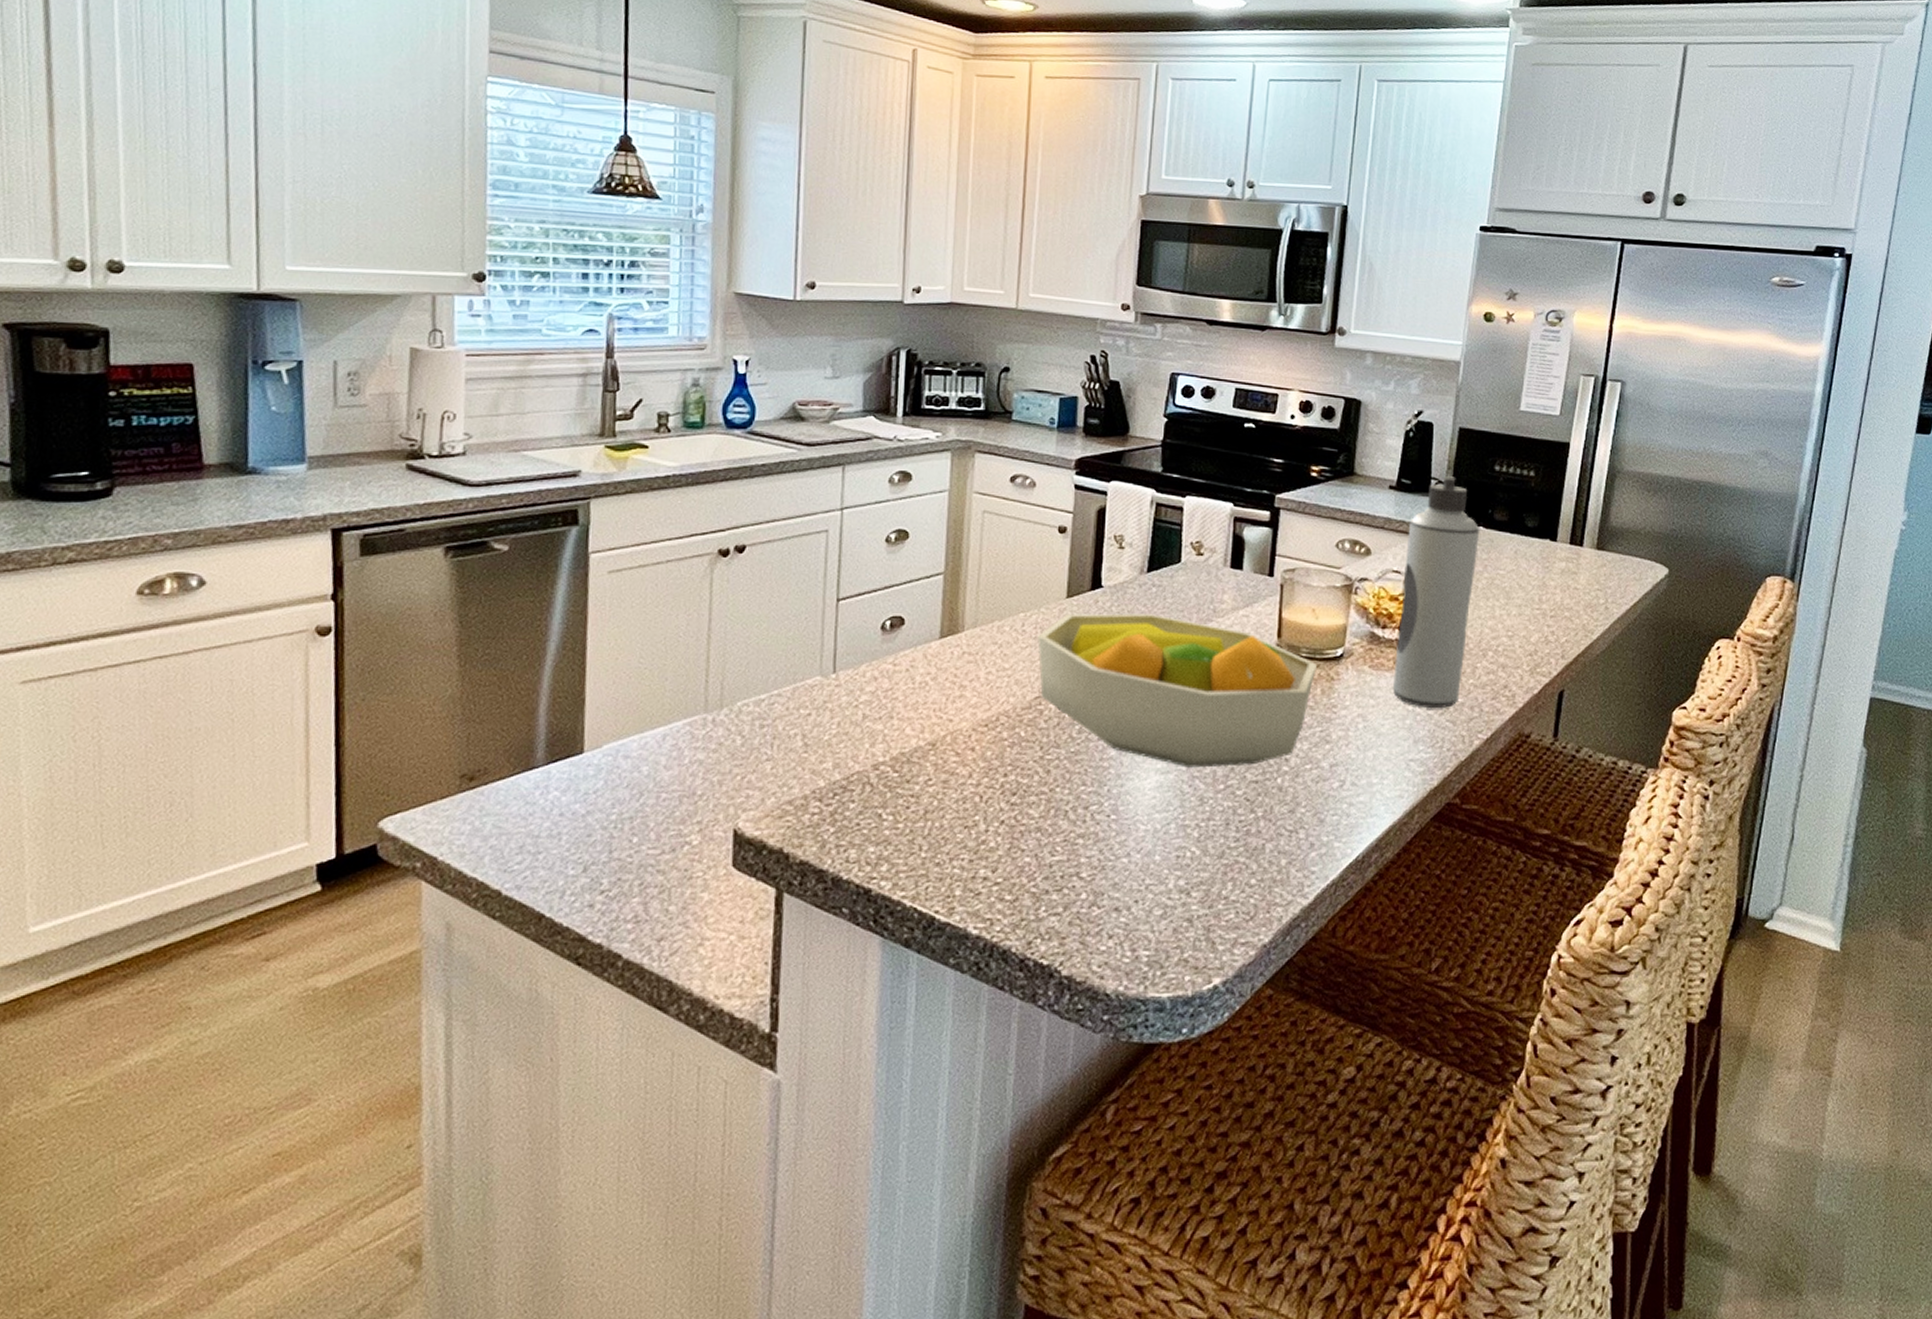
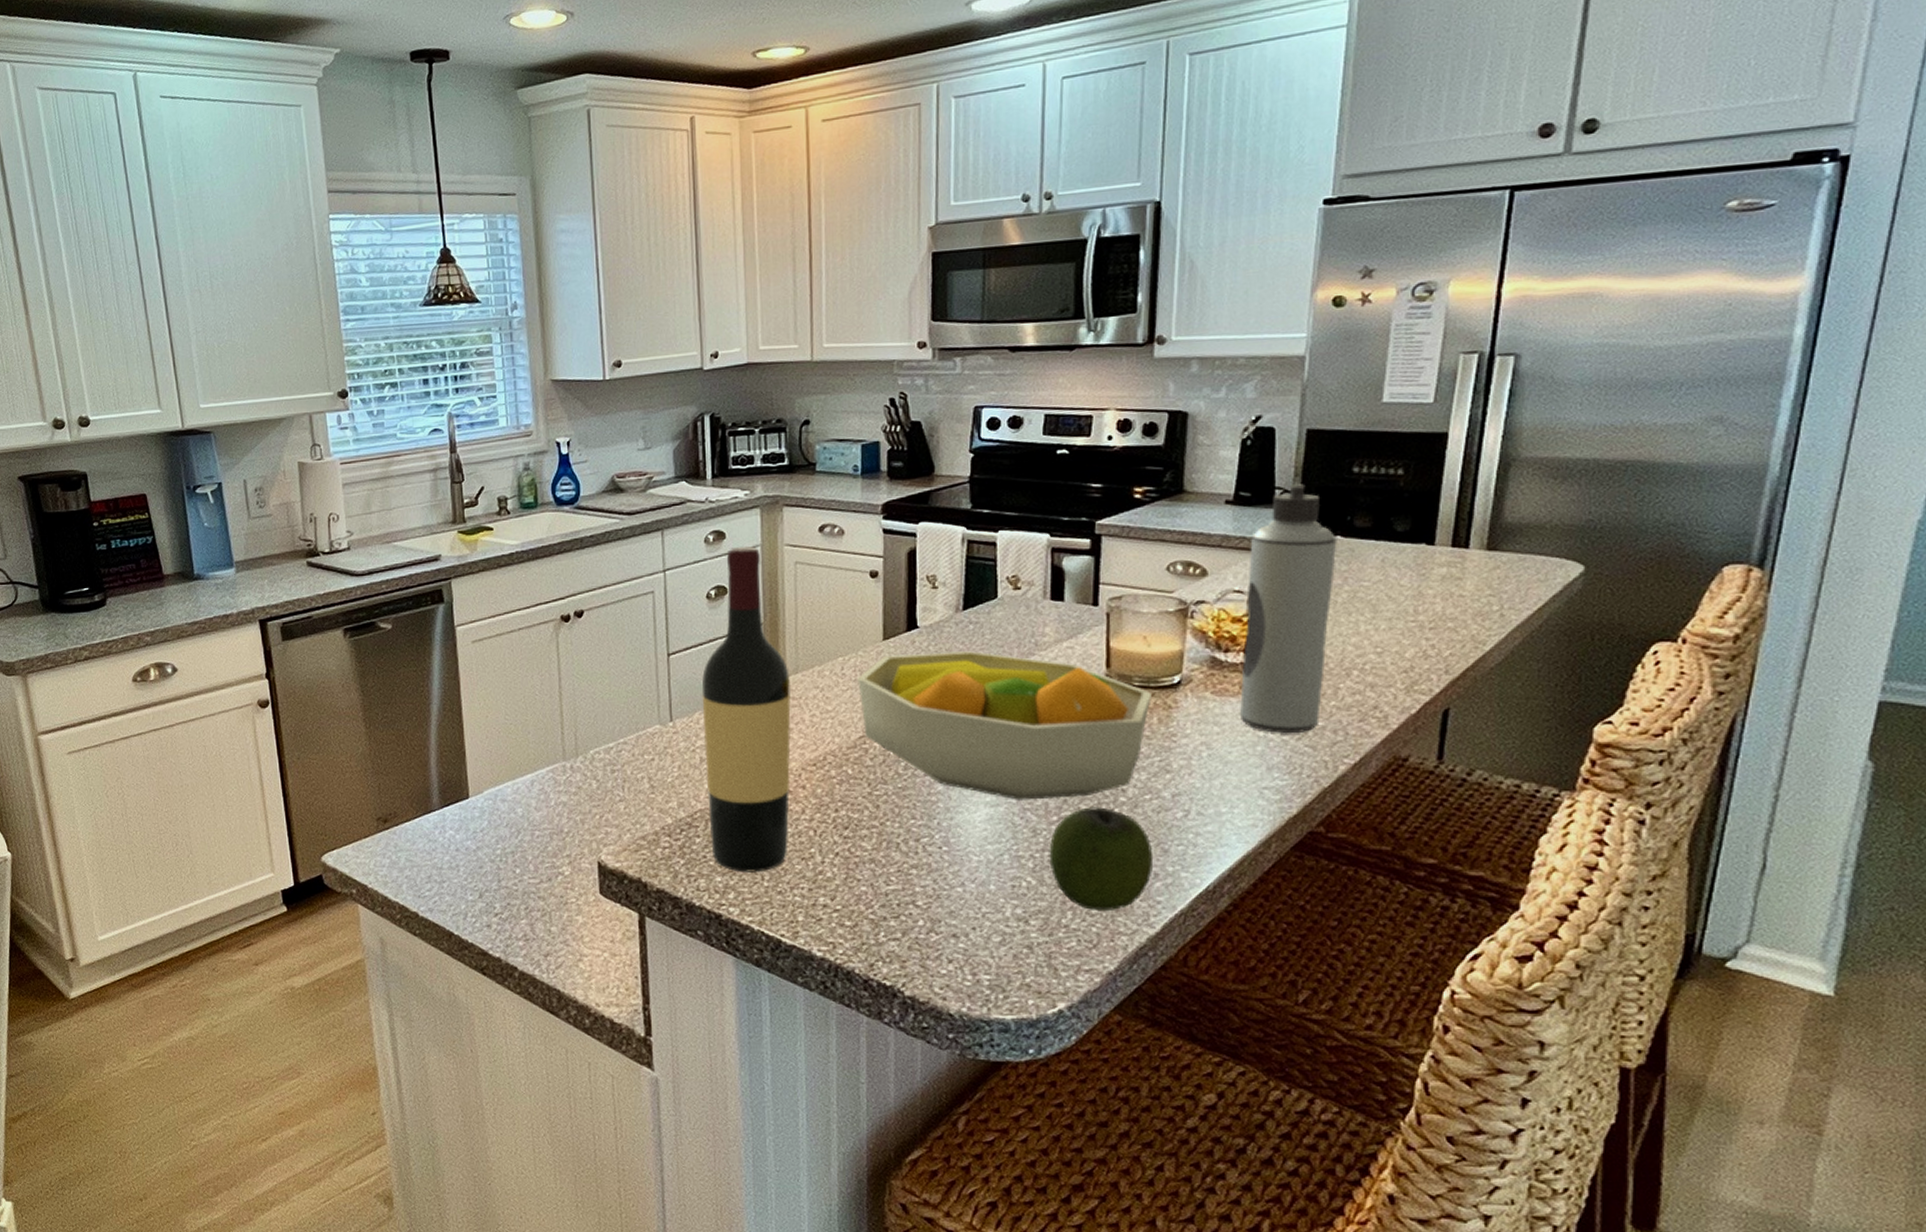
wine bottle: none [866,489,969,842] -> present [701,546,792,872]
apple: none [1214,776,1309,881] -> present [1049,807,1152,910]

